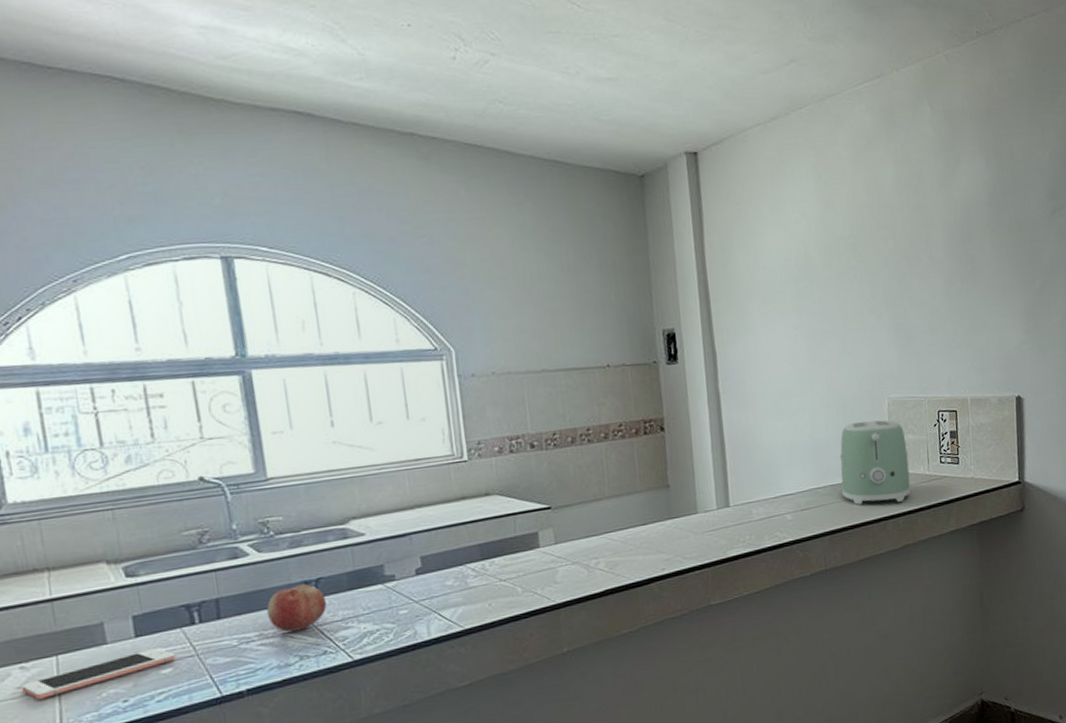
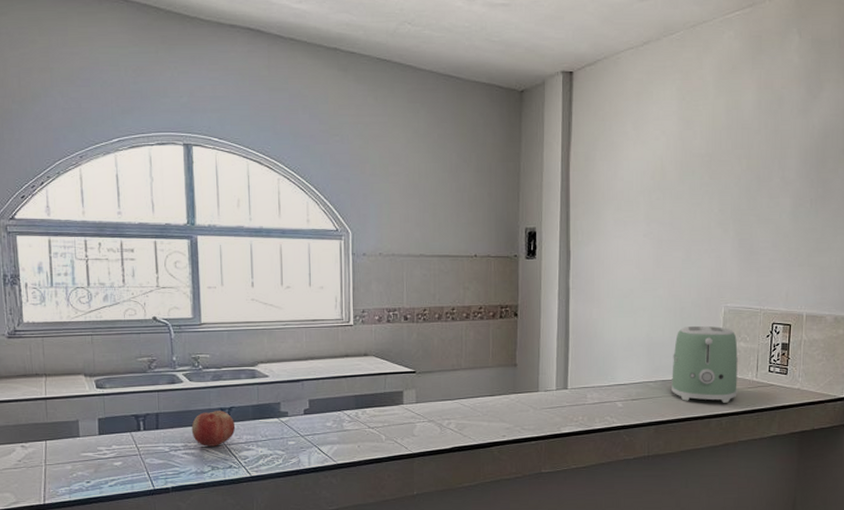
cell phone: present [21,647,176,700] -> none [21,444,125,471]

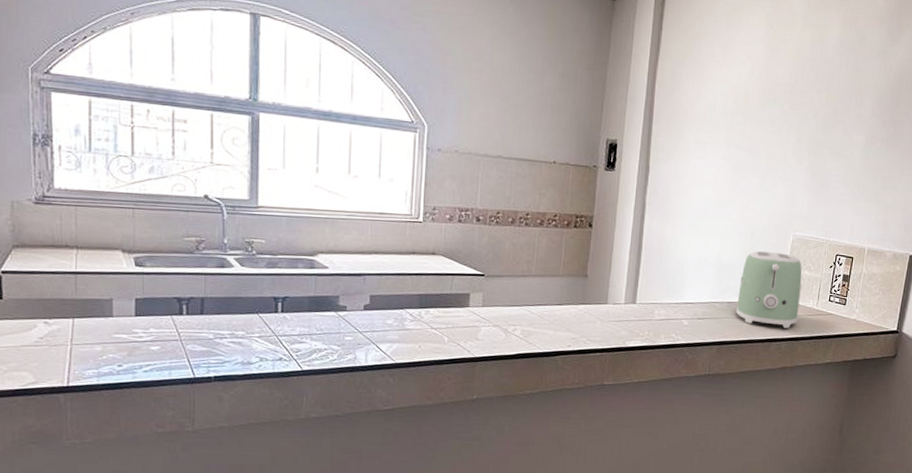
fruit: present [191,411,236,447] -> none [240,299,289,337]

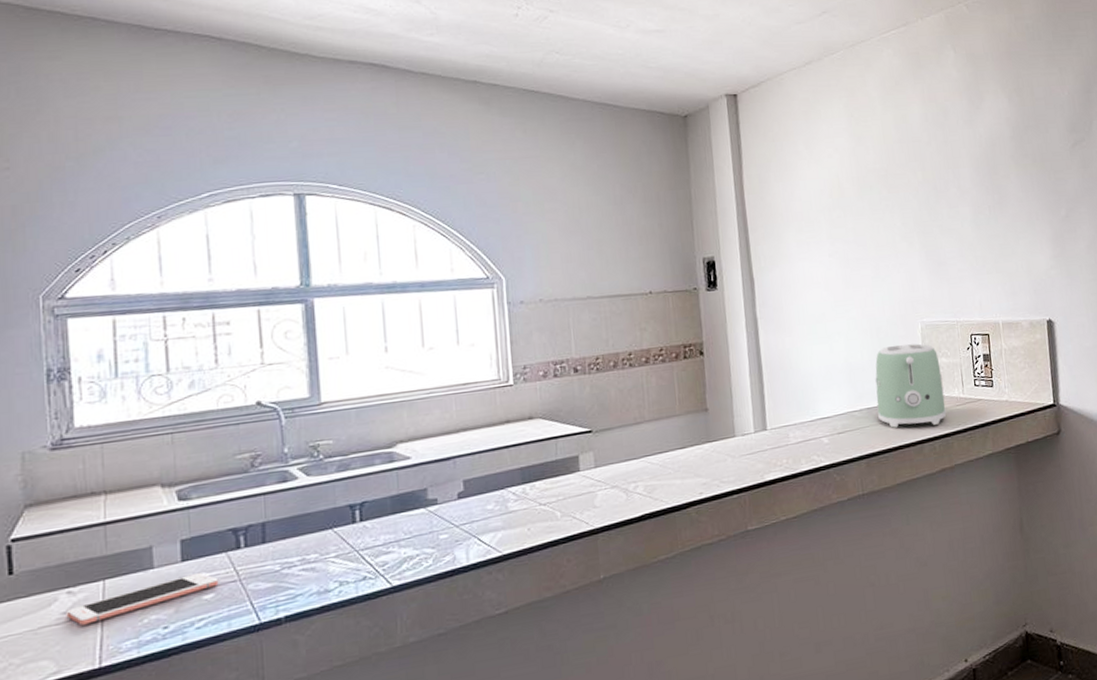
cell phone: none [43,327,164,351] -> present [66,572,219,626]

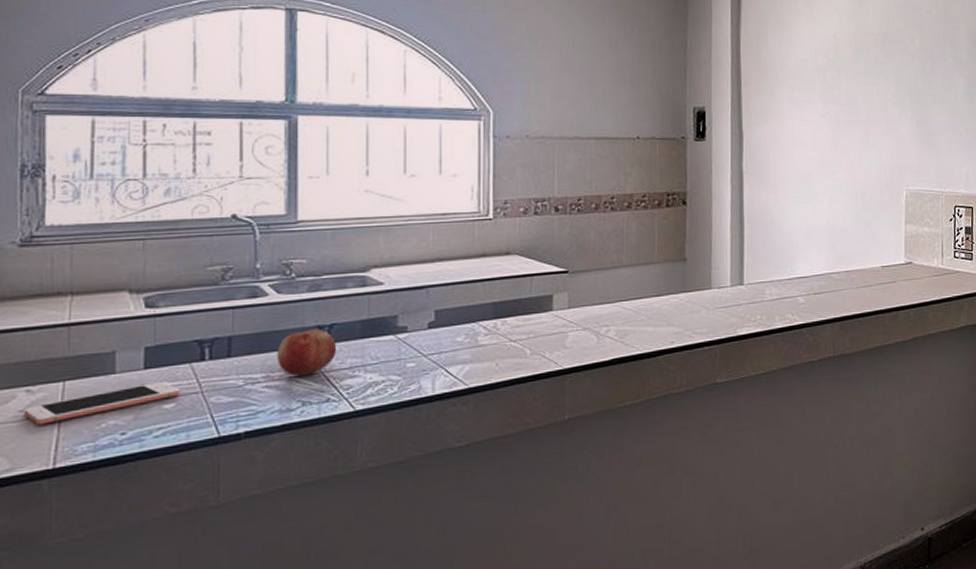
fruit: none [310,508,370,557] -> present [276,329,337,376]
toaster: present [875,343,947,428] -> none [855,210,924,293]

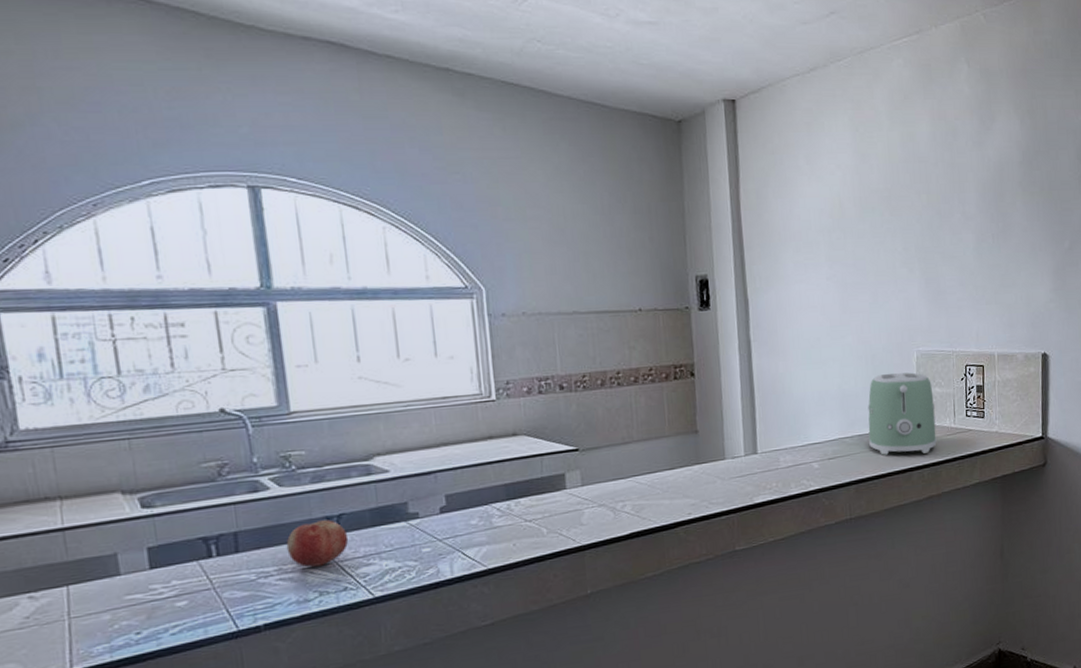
cell phone: present [23,381,181,425] -> none [29,579,192,630]
toaster: none [855,210,924,293] -> present [868,372,937,455]

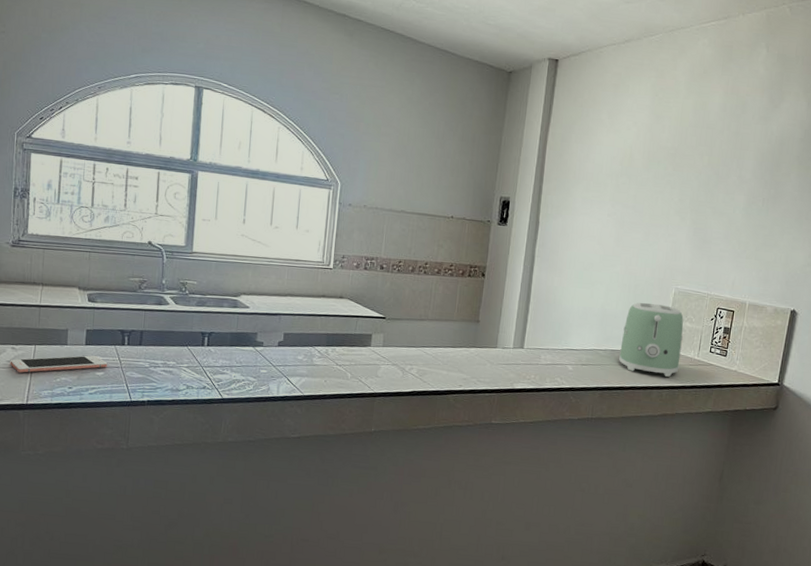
cell phone: none [29,579,192,630] -> present [10,355,108,373]
fruit: present [286,520,349,568] -> none [172,334,214,367]

